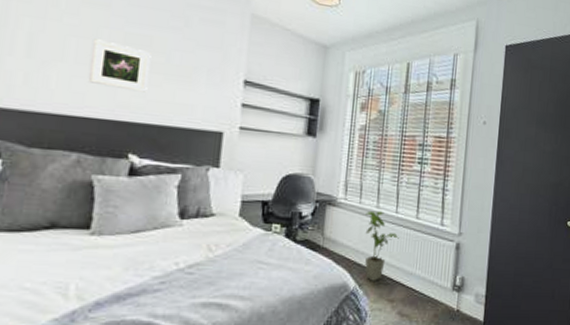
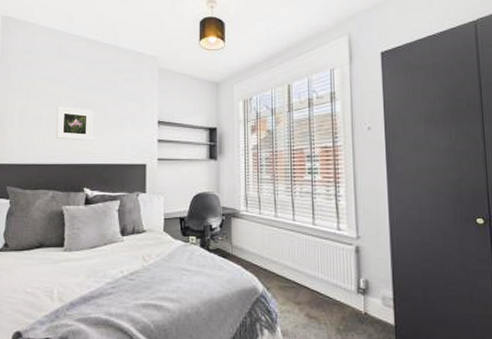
house plant: present [365,211,399,281] -> none [266,220,299,285]

